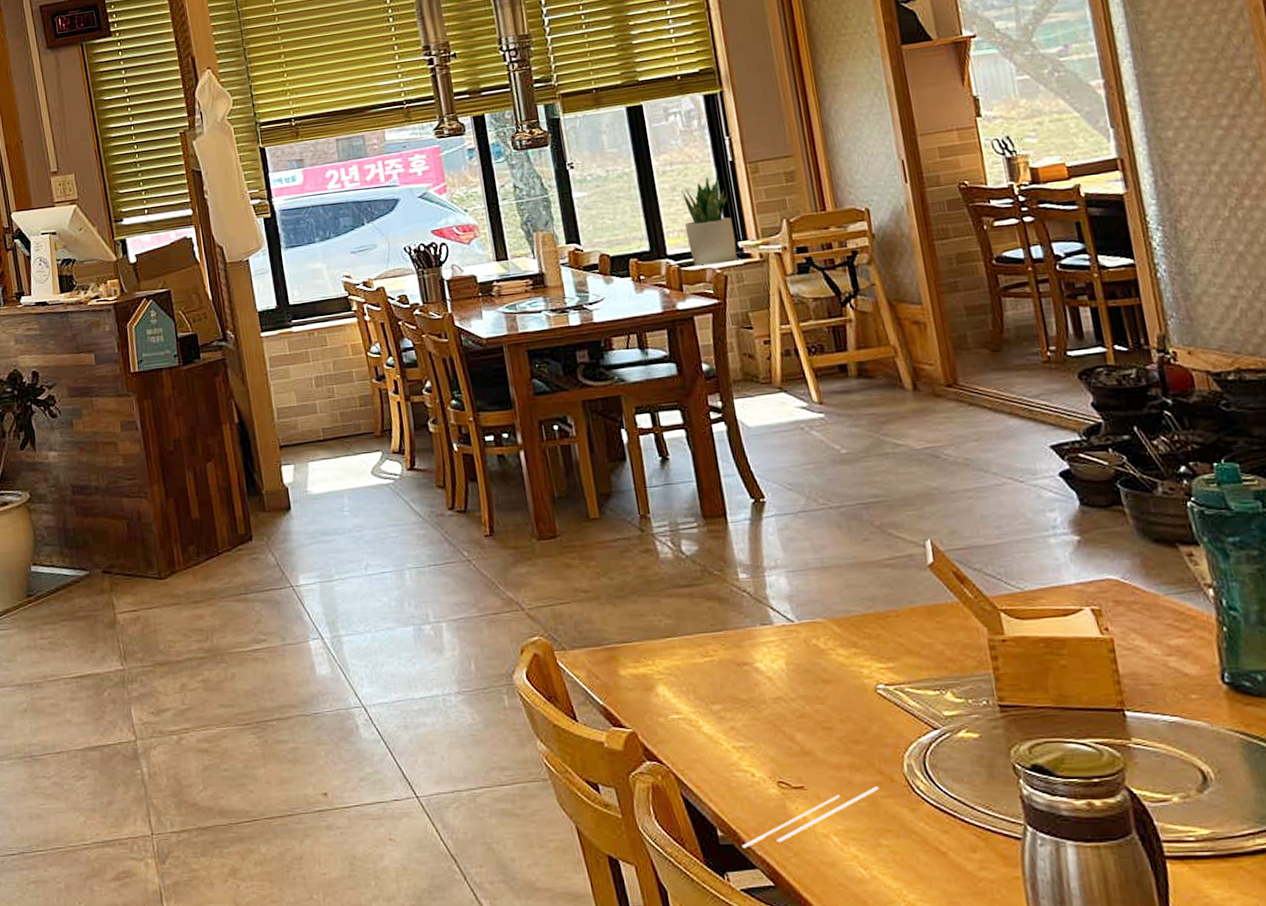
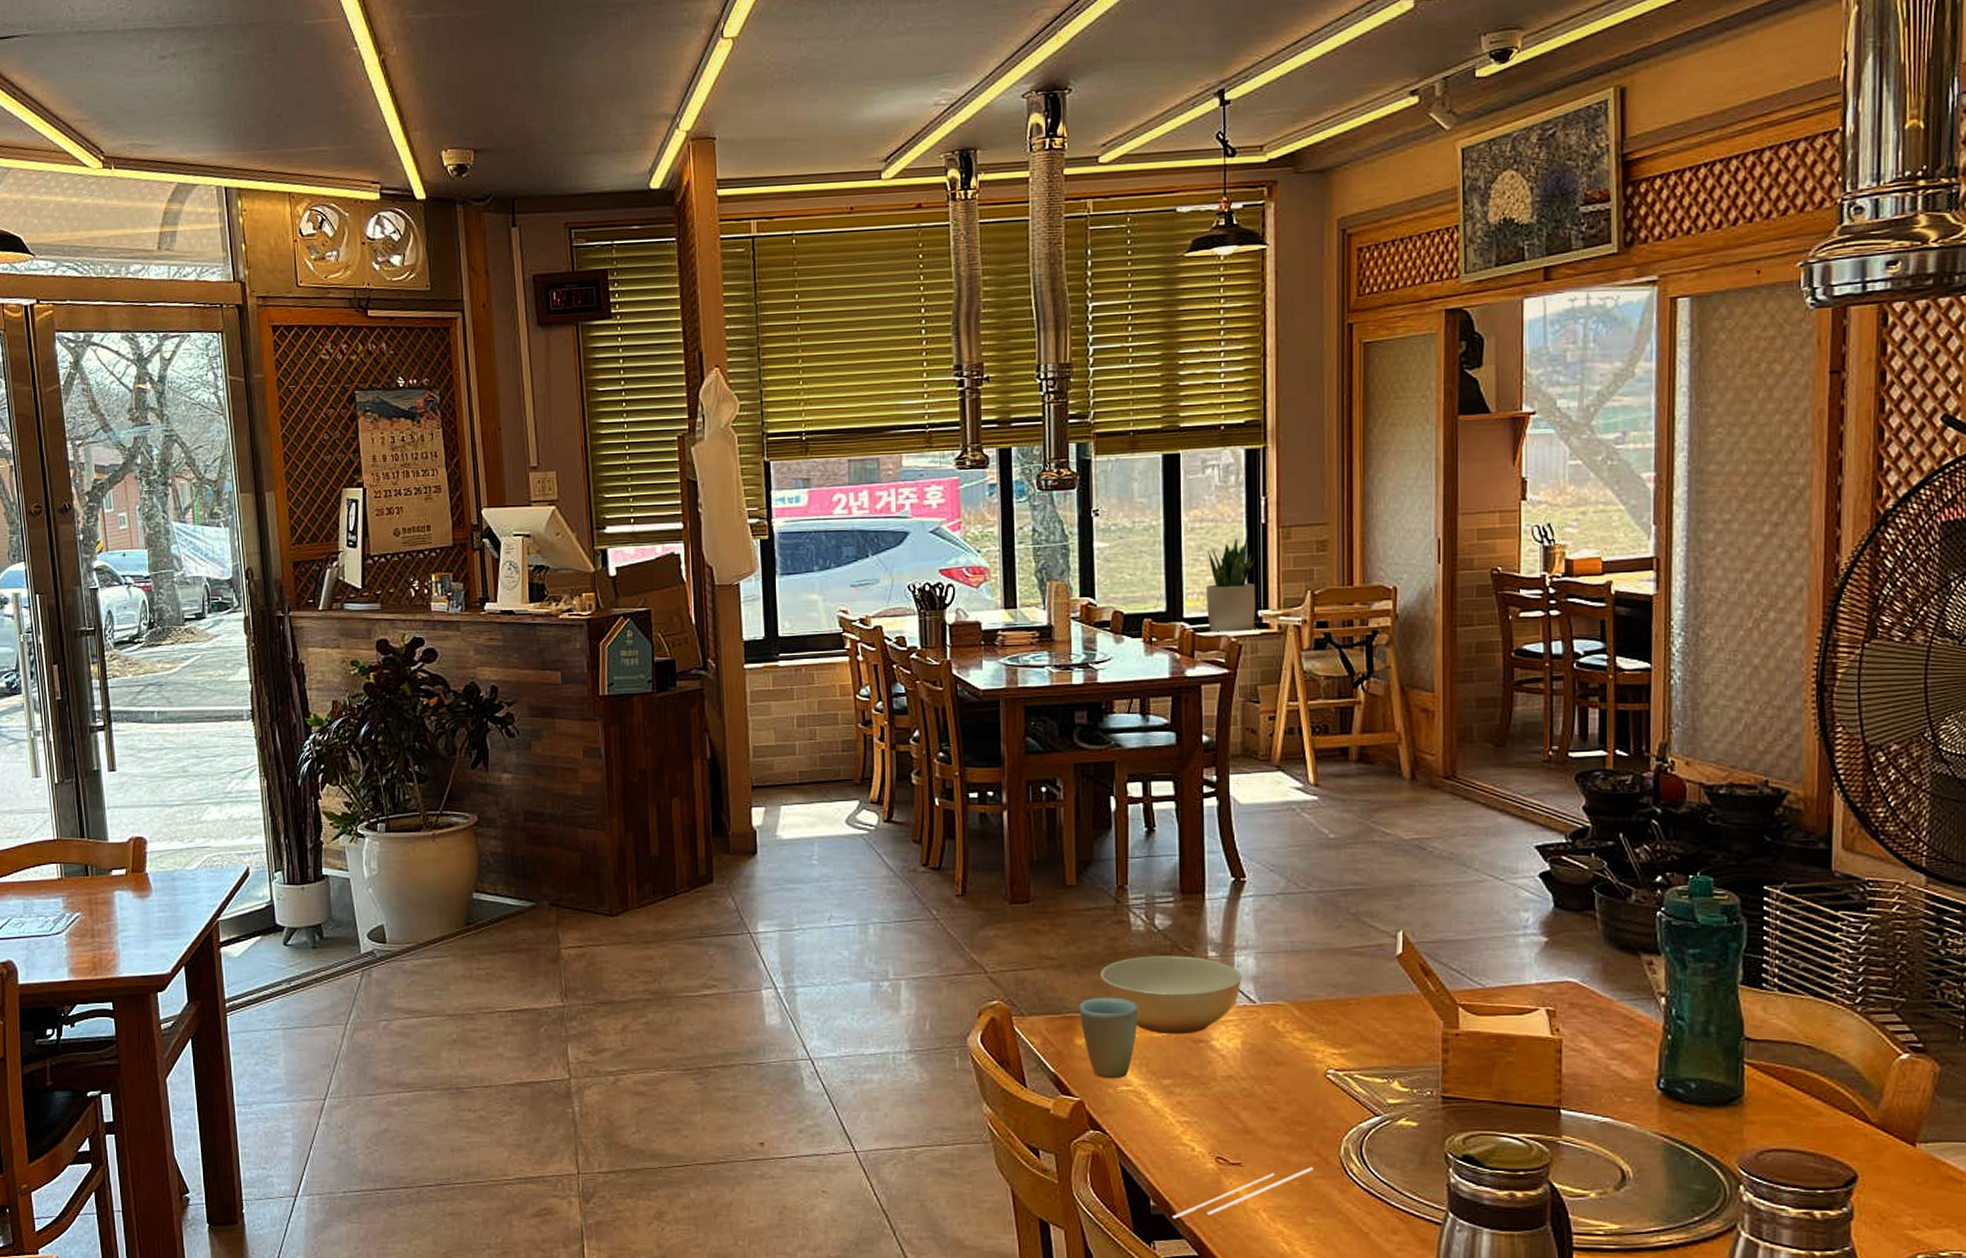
cup: none [619,625,680,709] -> present [1080,997,1138,1079]
bowl: none [634,579,777,660] -> present [1099,956,1242,1035]

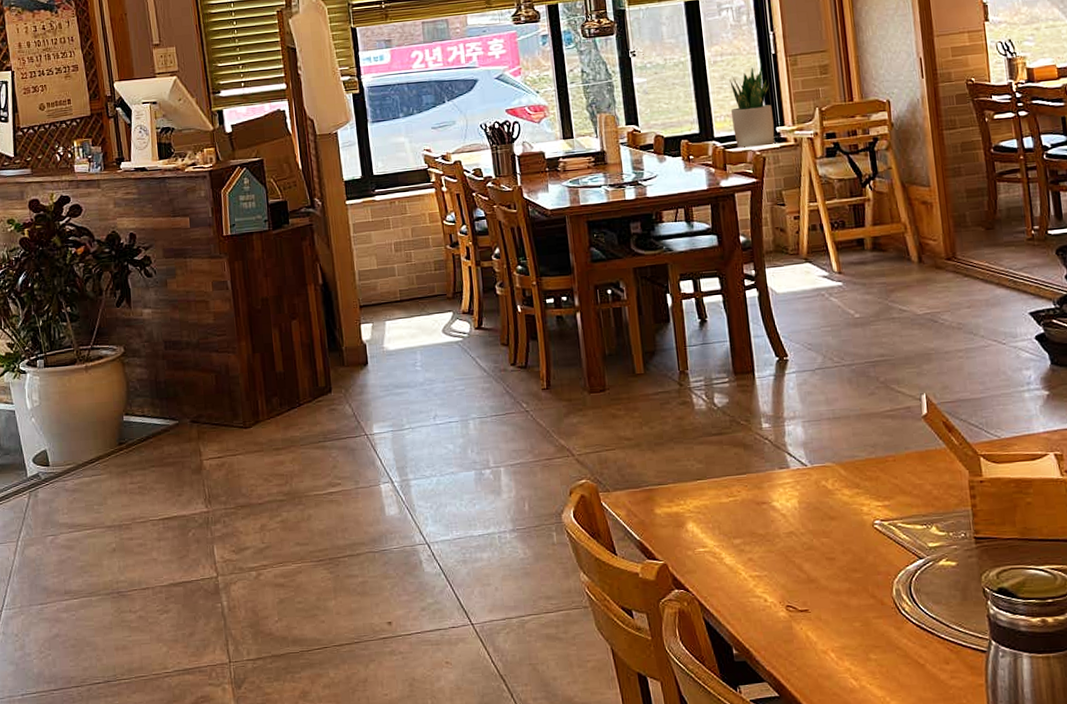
cup: present [1080,997,1138,1079] -> none [656,469,708,543]
bowl: present [1099,956,1242,1035] -> none [671,428,793,500]
chopsticks: present [1172,1167,1314,1219] -> none [753,609,872,665]

